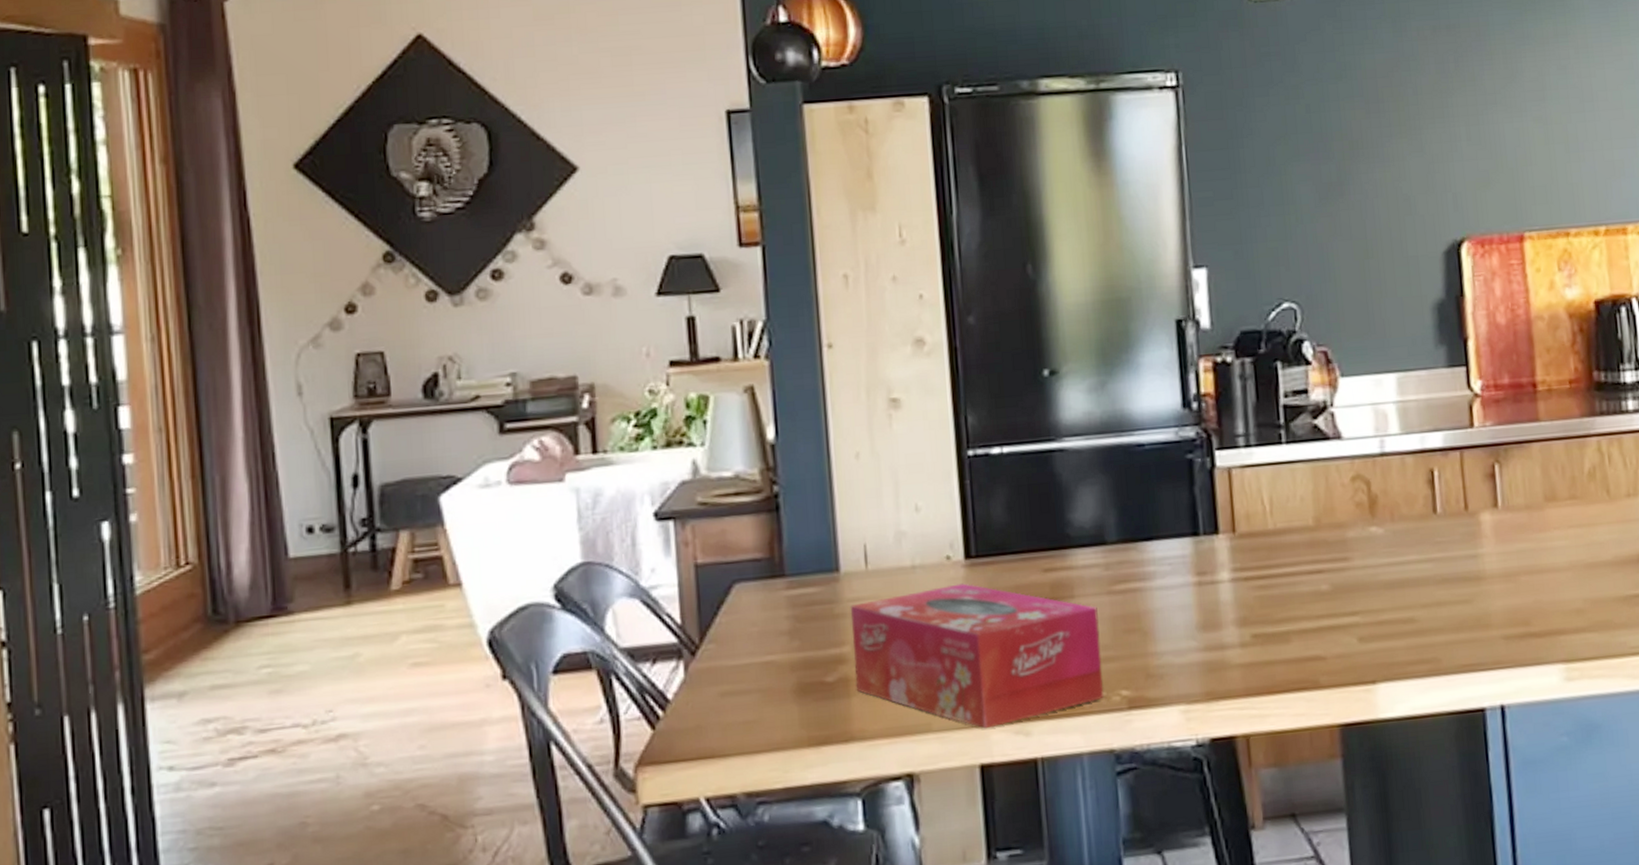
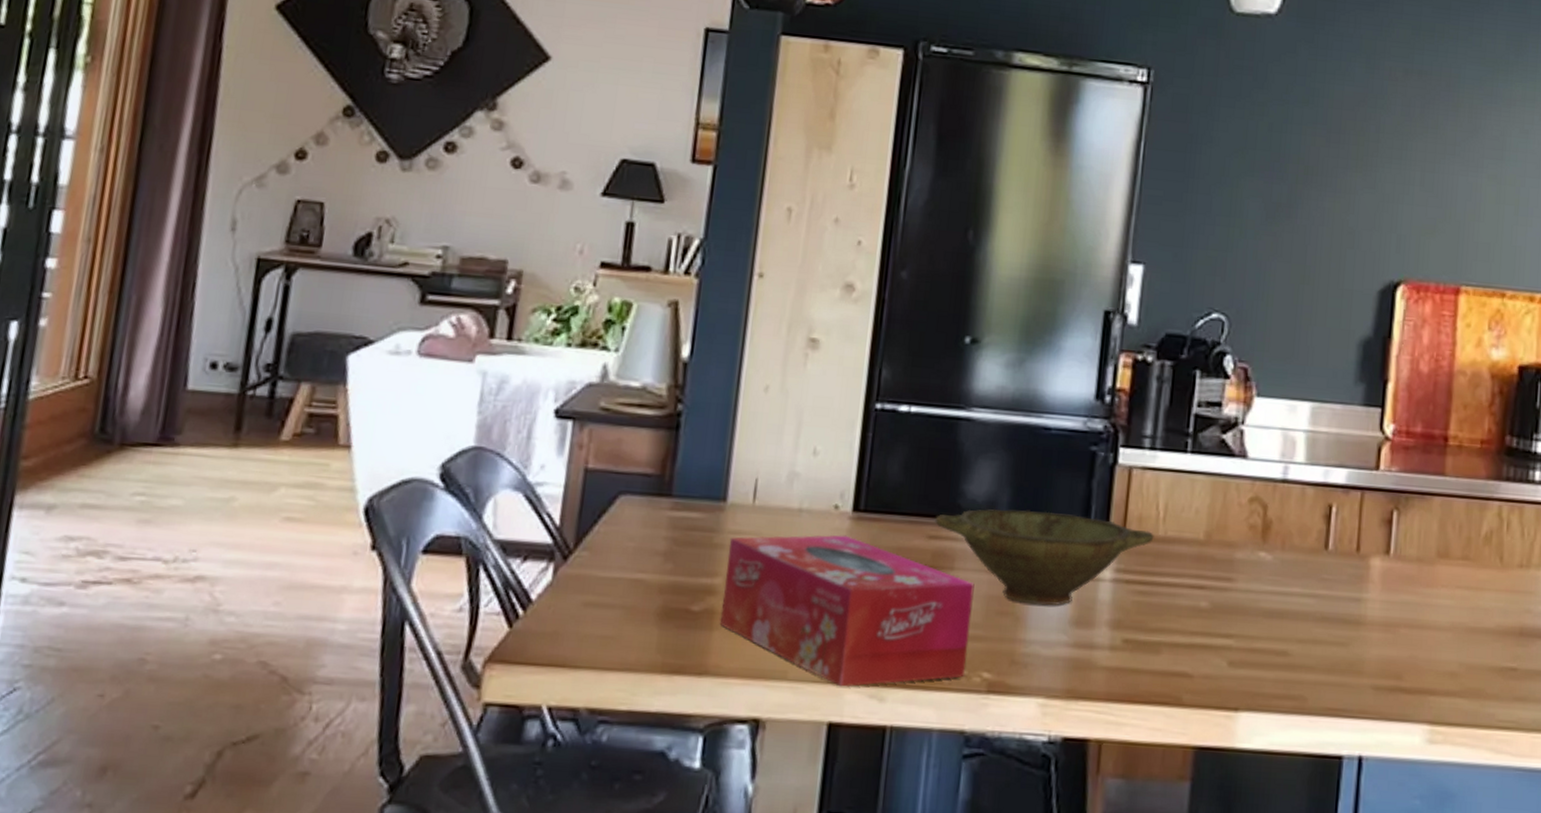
bowl: none [1047,523,1264,618] -> present [935,508,1154,606]

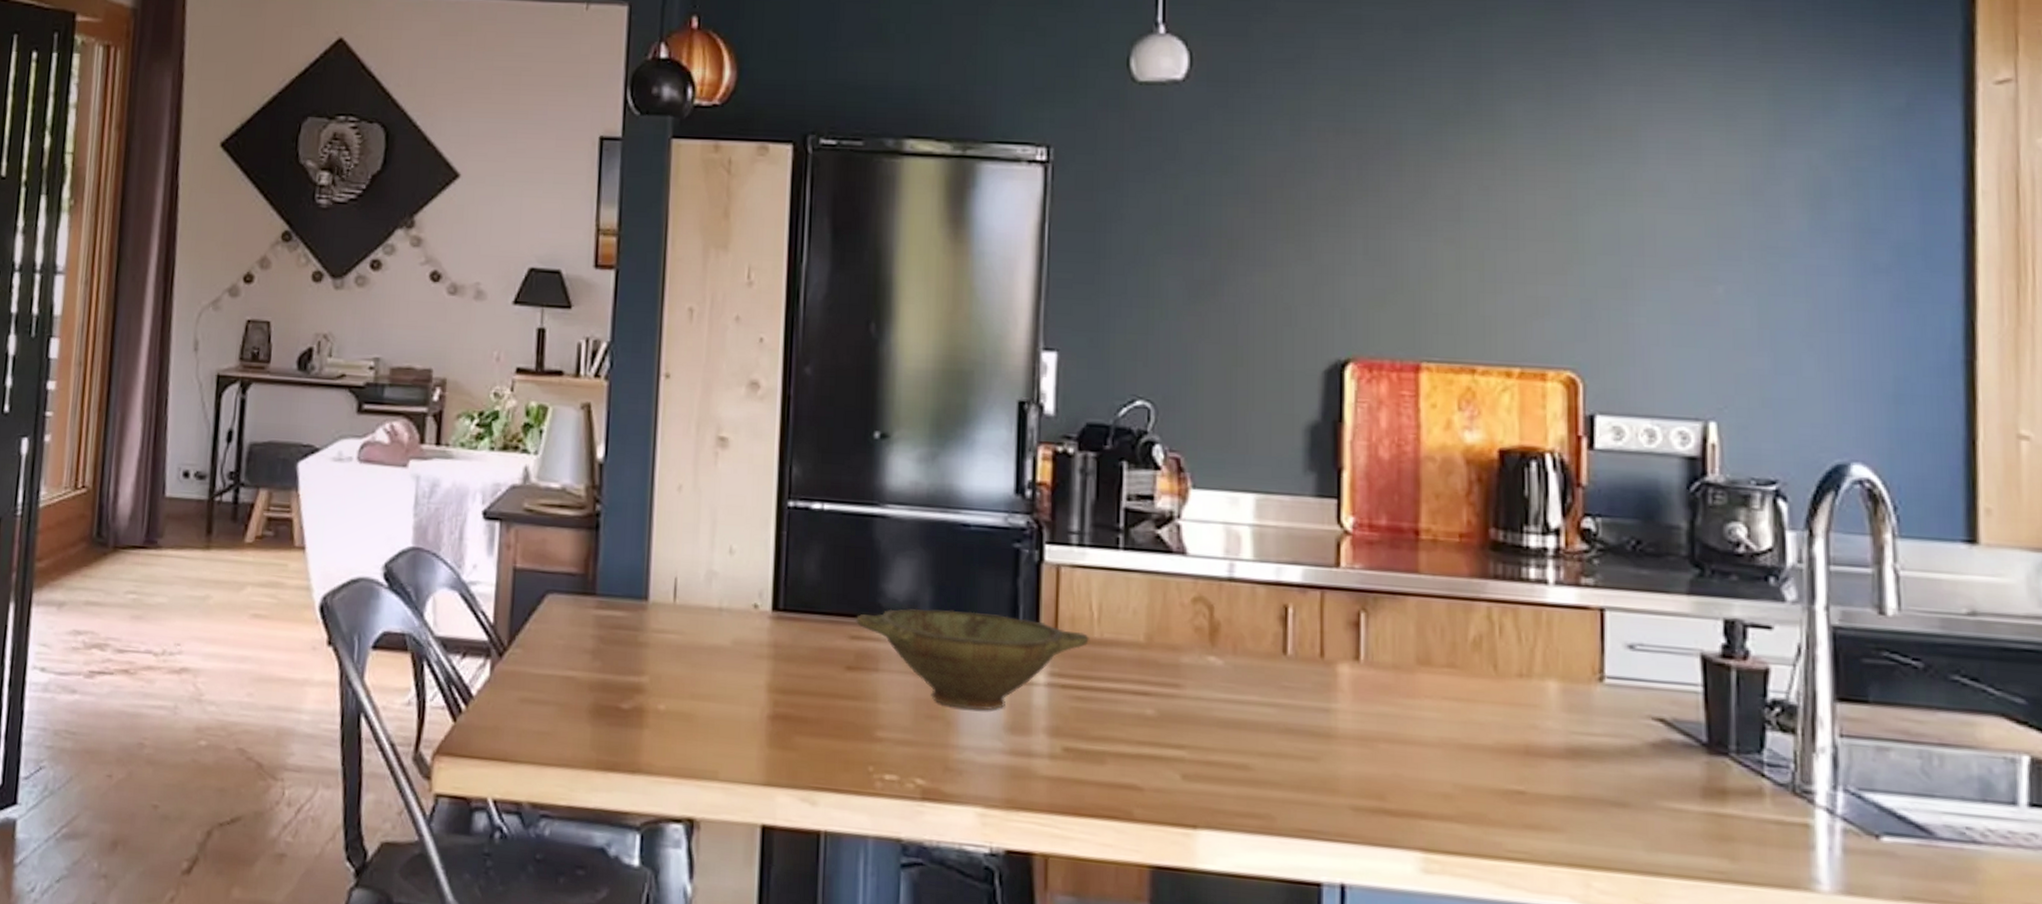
tissue box: present [719,534,975,687] -> none [649,634,901,790]

